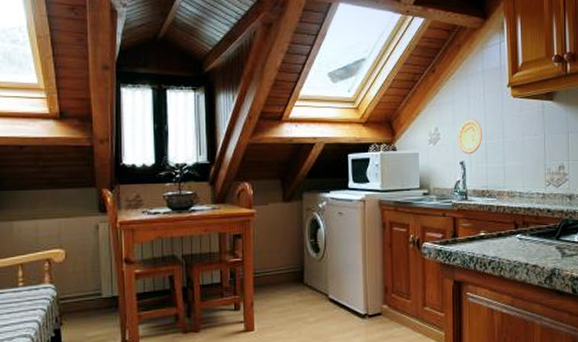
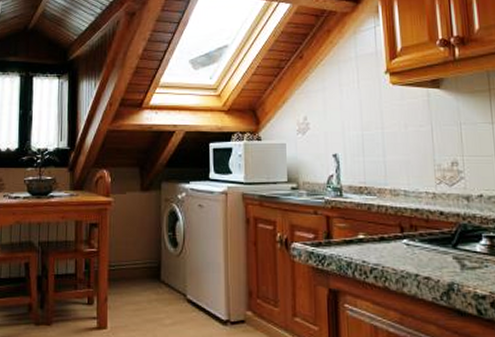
decorative plate: present [457,119,482,155] -> none [328,107,358,146]

